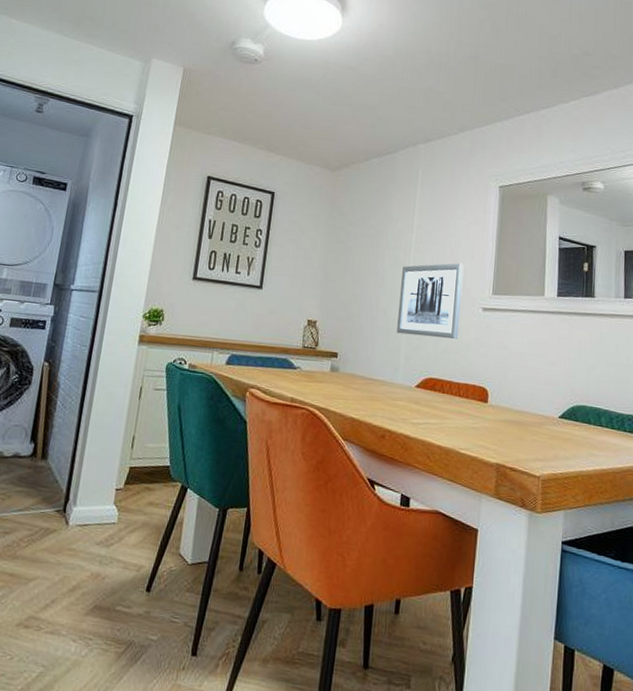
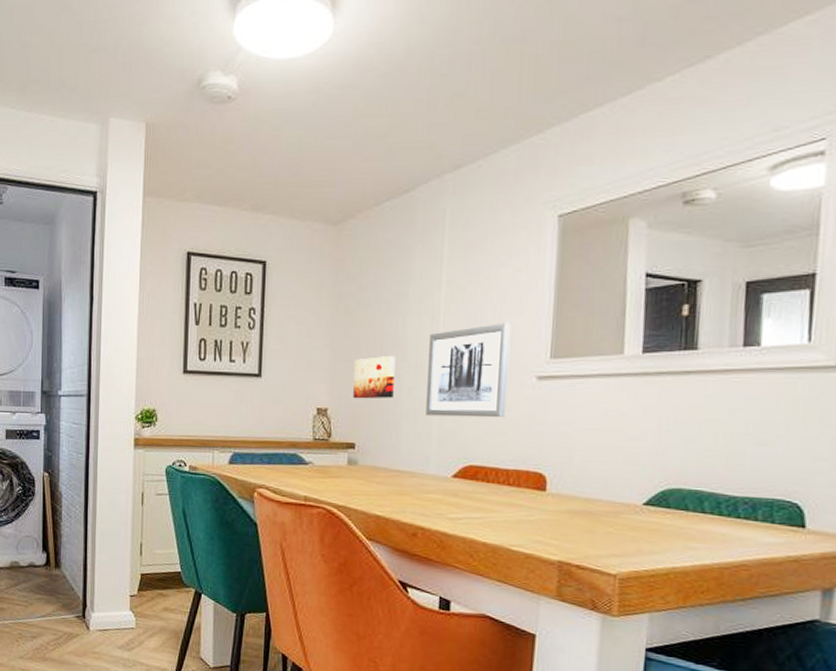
wall art: none [339,280,375,317] -> present [353,355,395,399]

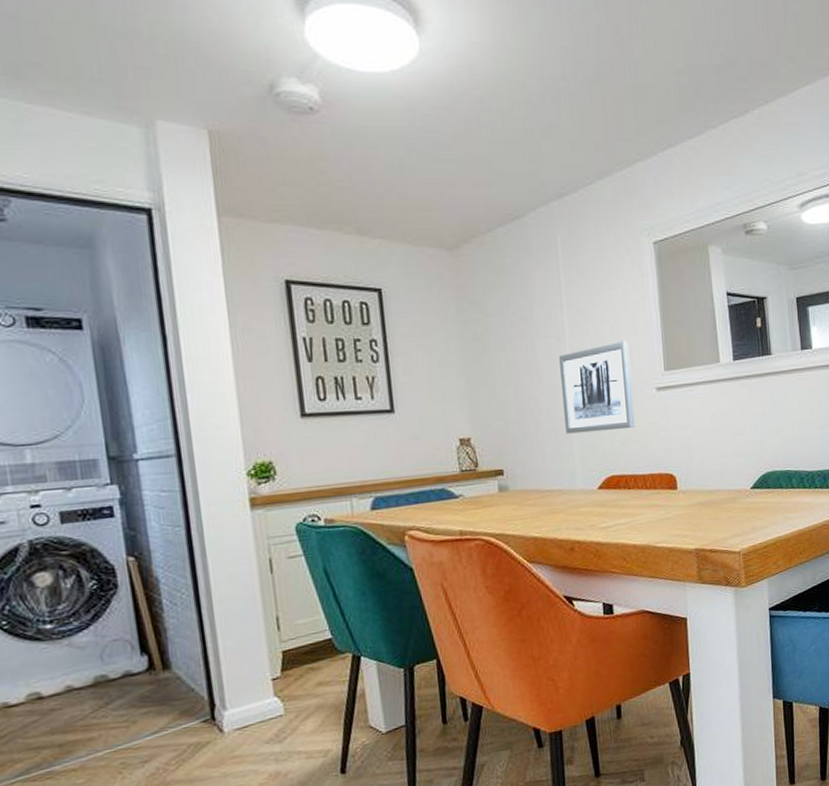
wall art: present [353,355,395,399] -> none [491,379,534,425]

